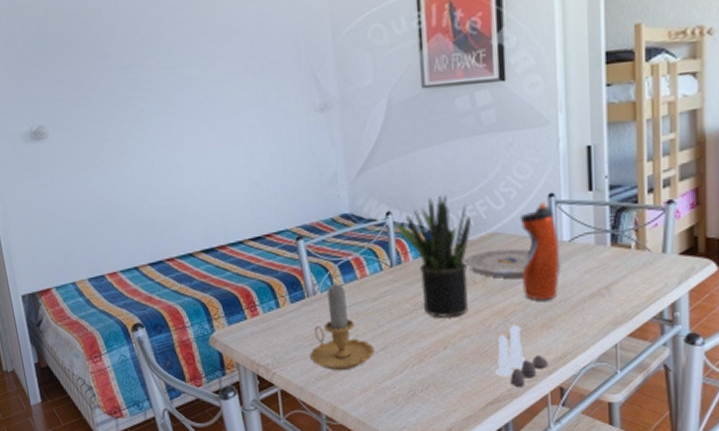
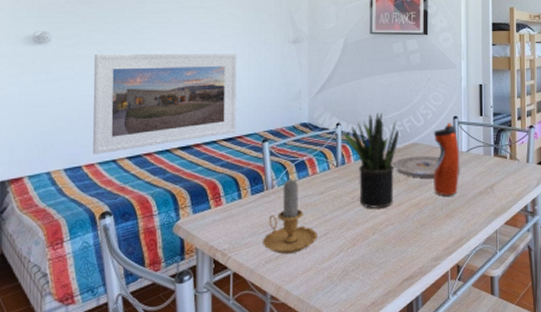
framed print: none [95,132,264,262] -> present [93,54,237,155]
salt and pepper shaker set: present [495,324,549,388] -> none [410,214,450,266]

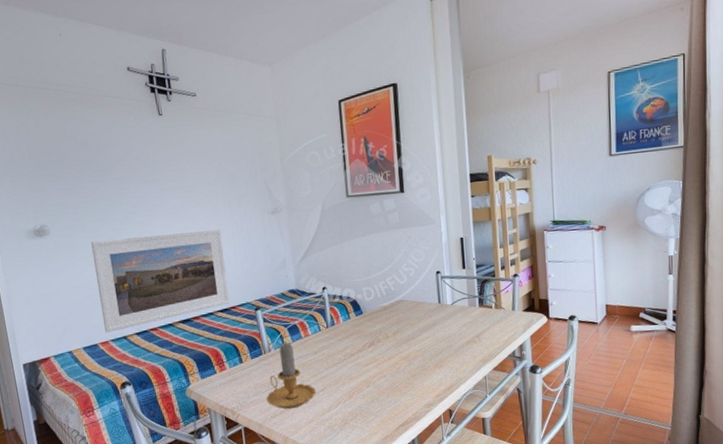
potted plant: present [341,113,399,208] -> none [328,274,384,364]
plate: present [393,155,439,178] -> none [380,311,425,332]
water bottle: present [433,122,460,196] -> none [417,277,446,348]

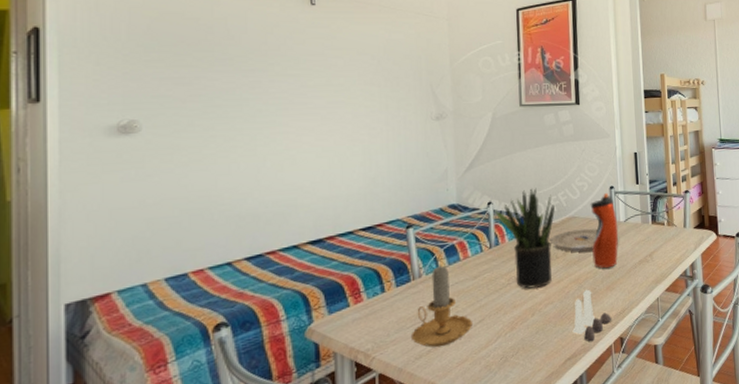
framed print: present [90,229,230,333] -> none [198,134,376,259]
potted plant: none [328,274,384,364] -> present [493,188,555,289]
plate: none [380,311,425,332] -> present [549,228,598,252]
salt and pepper shaker set: none [404,366,441,412] -> present [572,289,612,342]
water bottle: none [417,277,446,348] -> present [590,192,619,269]

